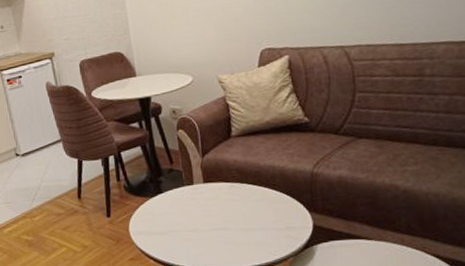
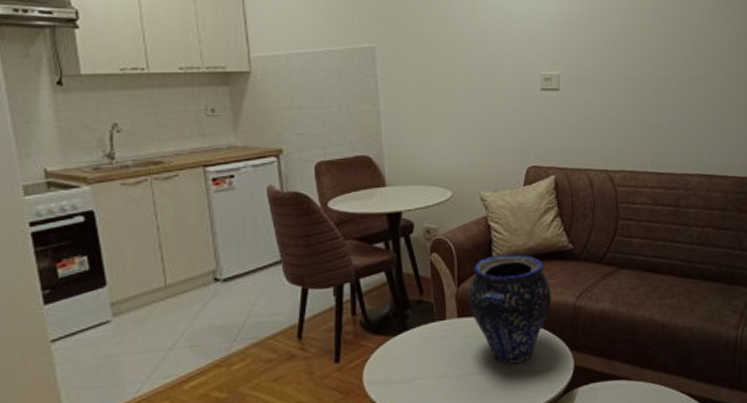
vase: none [212,128,289,222] -> present [468,254,552,364]

